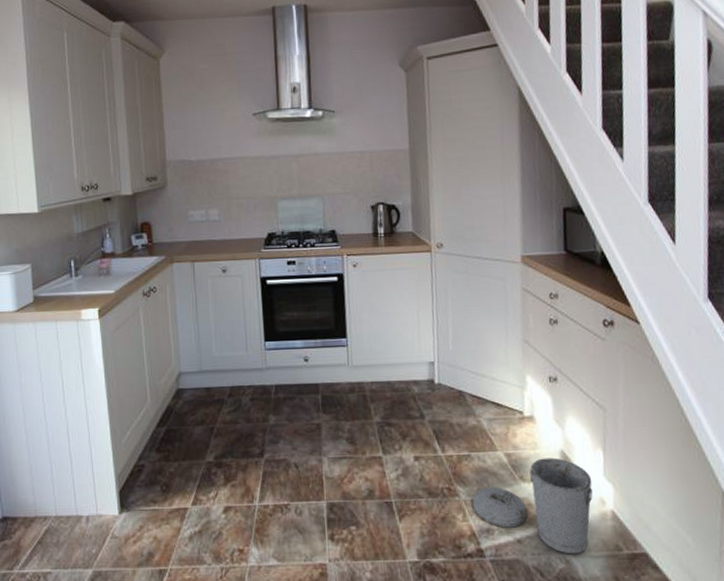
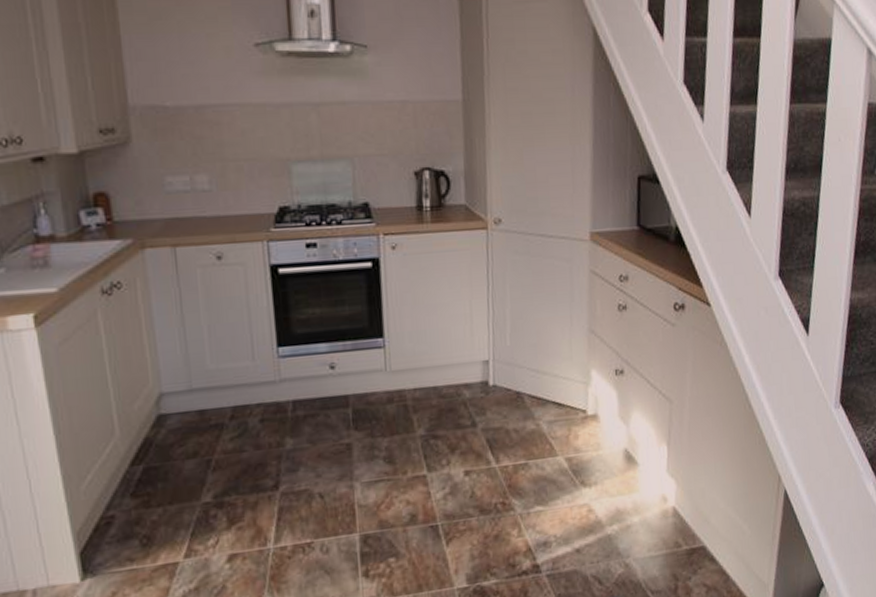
trash can: present [471,457,593,555] -> none [527,457,656,558]

